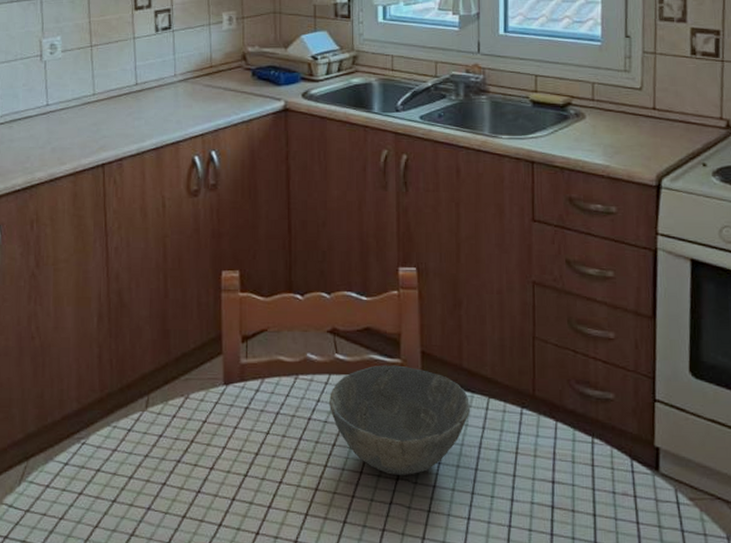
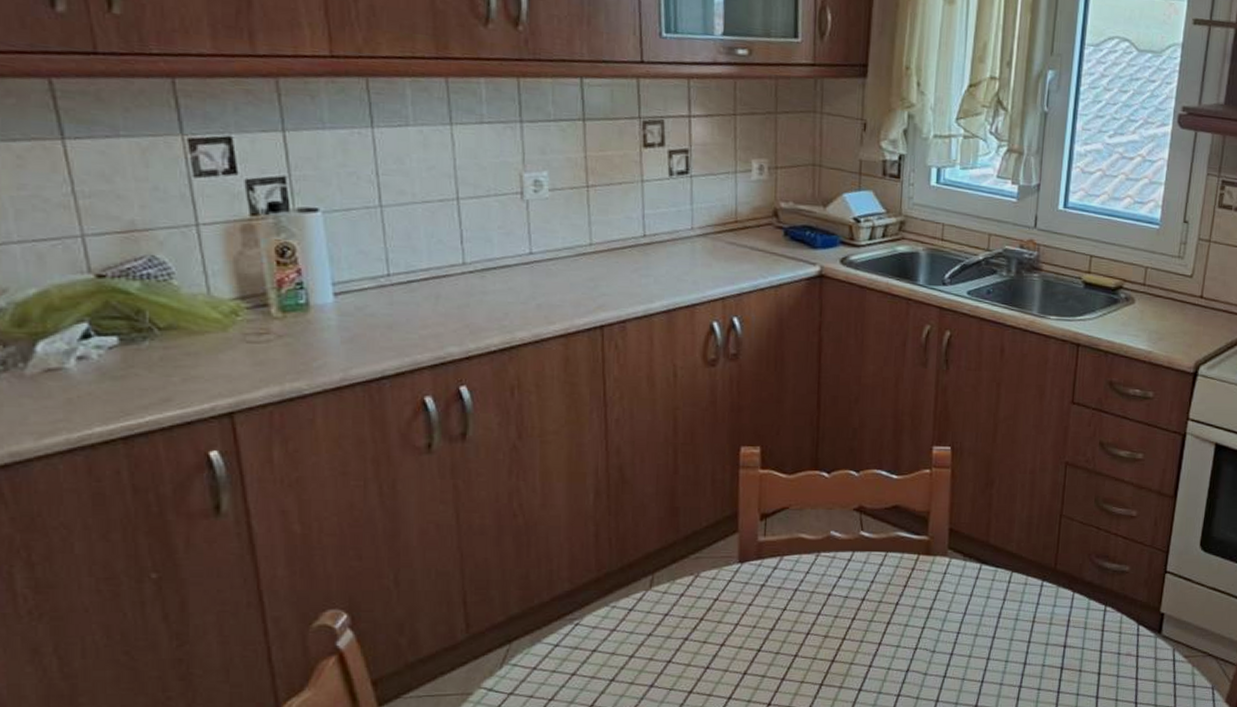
bowl: present [329,365,470,475] -> none [851,542,993,645]

